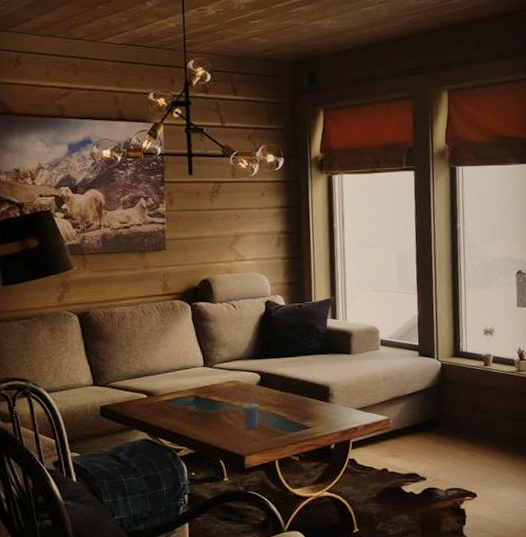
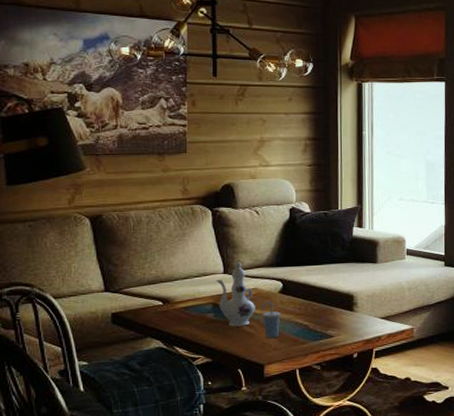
ewer: none [197,355,235,419] -> present [216,262,255,327]

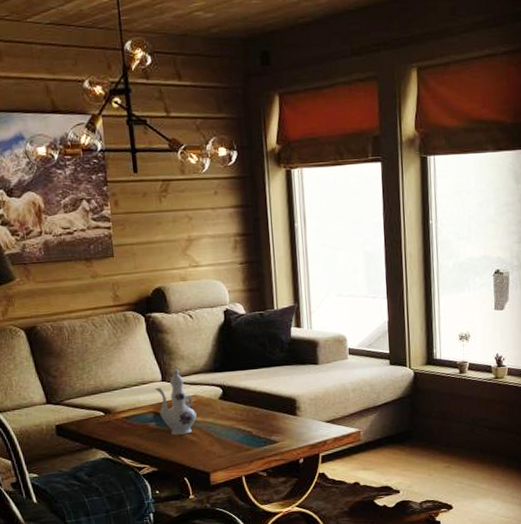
cup: present [260,301,281,339] -> none [201,408,223,446]

